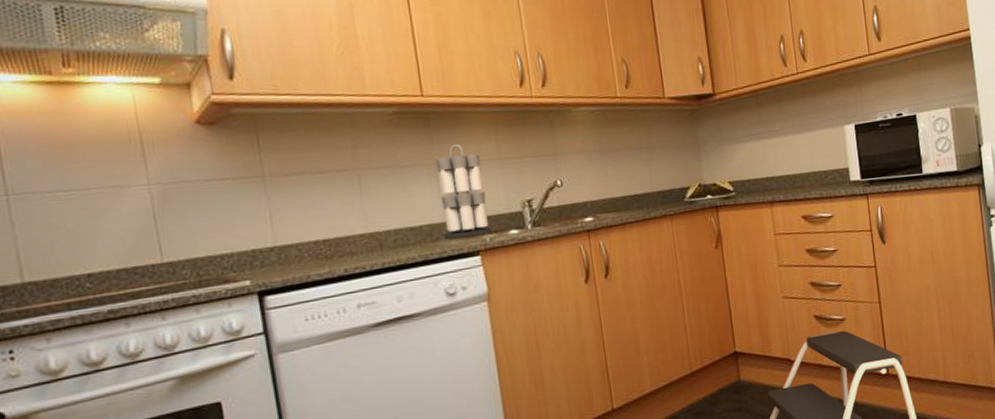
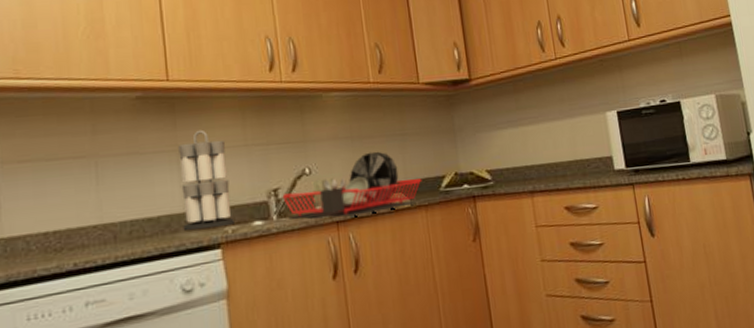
dish rack: none [536,164,668,228] -> present [282,151,422,219]

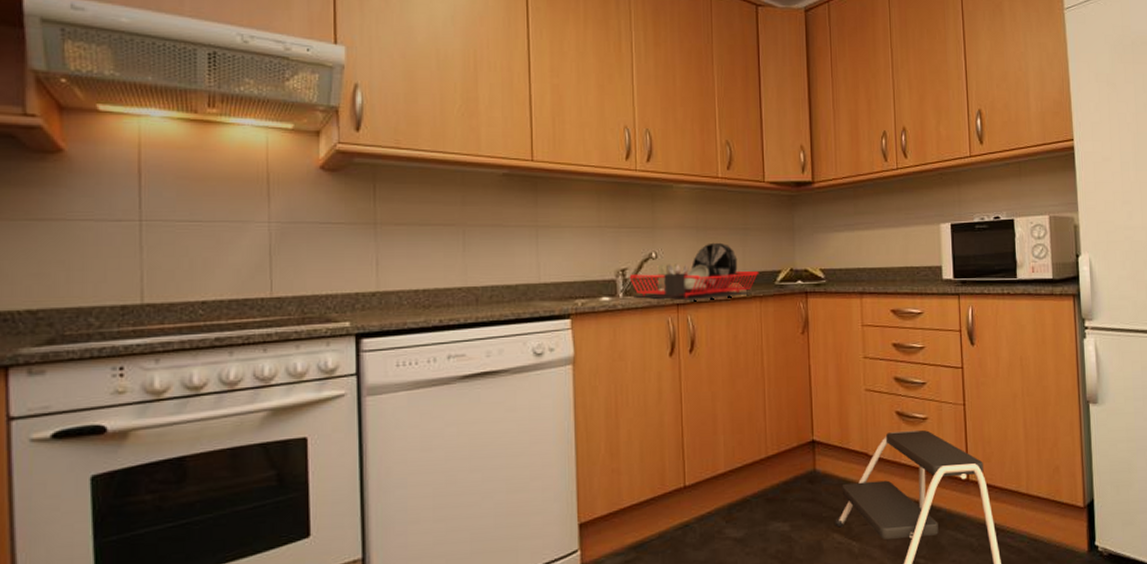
spice rack: present [178,129,236,232] -> none [538,209,585,301]

